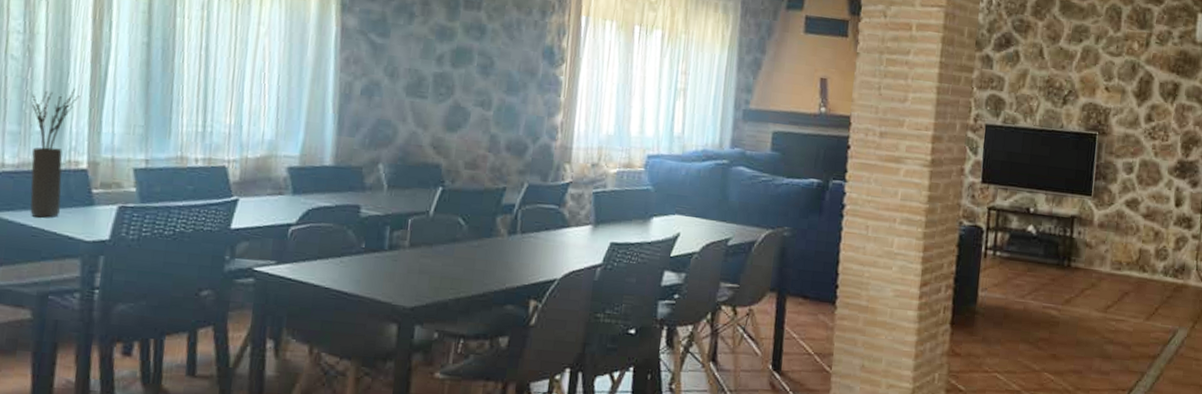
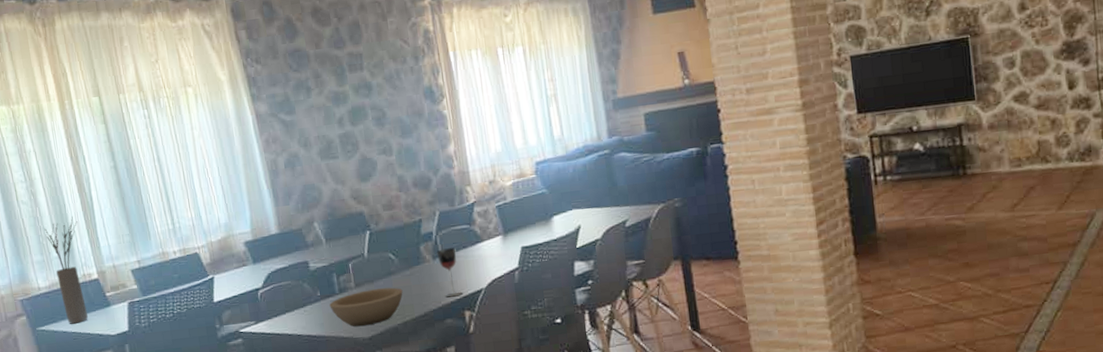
bowl: none [372,253,464,294] -> present [329,287,403,327]
wineglass: none [512,225,537,282] -> present [436,247,463,298]

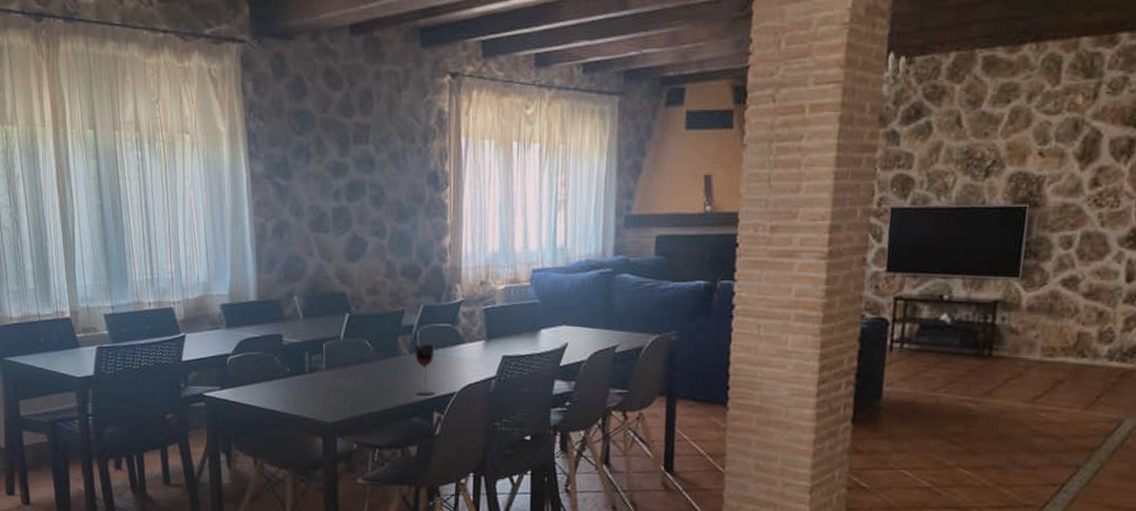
vase: present [44,216,88,324] -> none [23,250,57,360]
bowl: present [329,287,403,327] -> none [297,374,374,411]

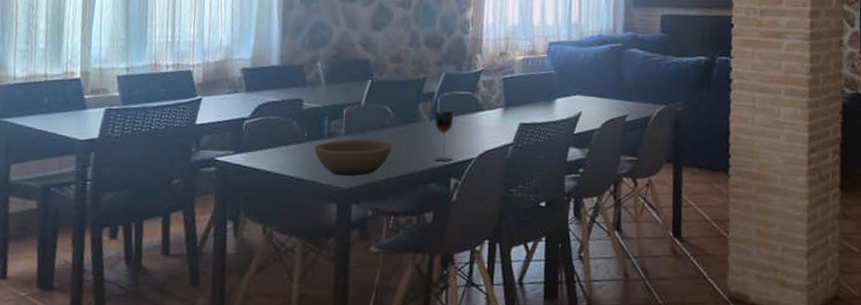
bowl: none [297,374,374,411] -> present [314,139,392,176]

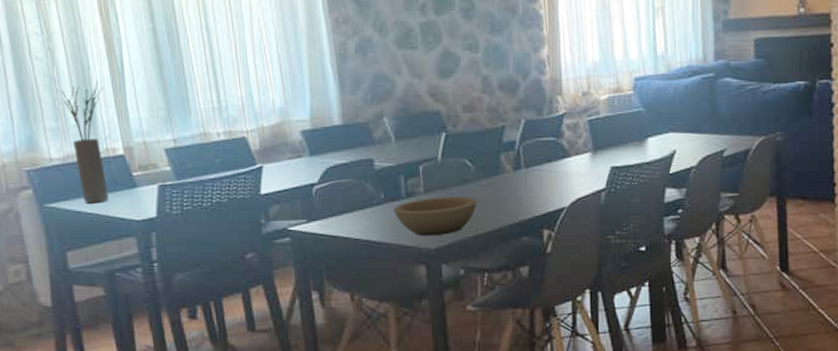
vase: none [36,10,75,122] -> present [62,80,109,204]
wineglass: present [434,111,454,162] -> none [518,160,543,213]

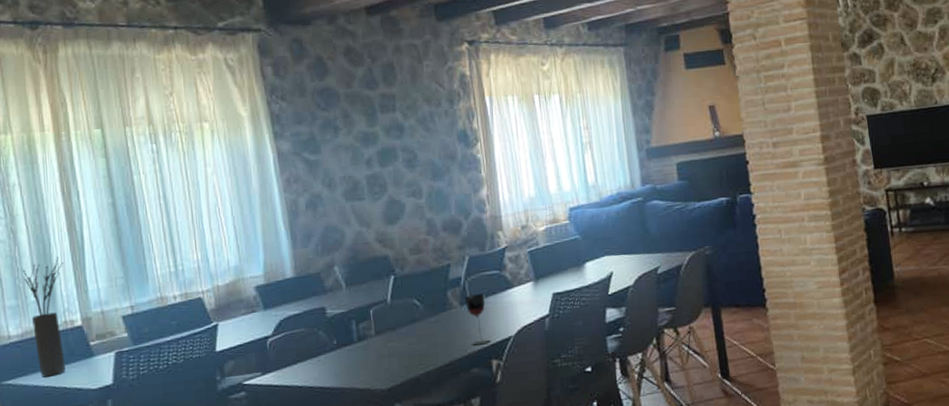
bowl: present [393,197,477,236] -> none [346,335,427,378]
wineglass: none [518,160,543,213] -> present [464,293,490,346]

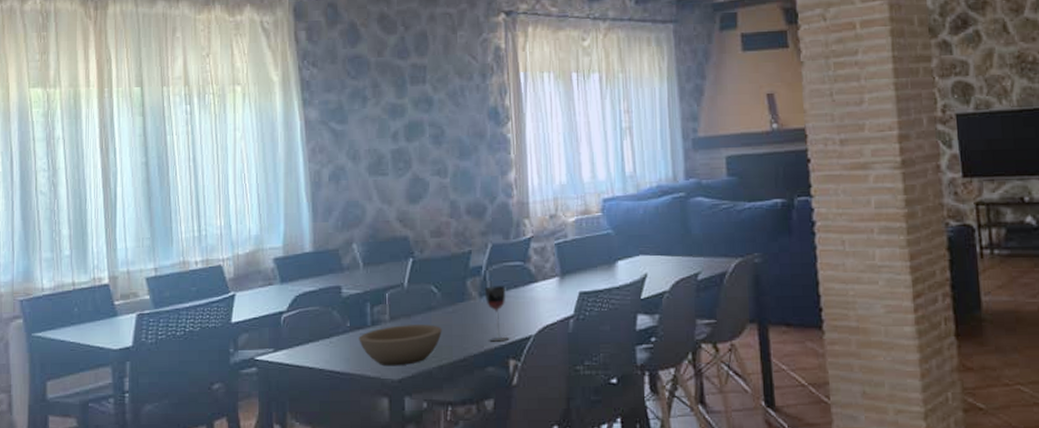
vase: present [23,256,66,377] -> none [60,212,97,333]
bowl: none [346,335,427,378] -> present [359,324,442,366]

